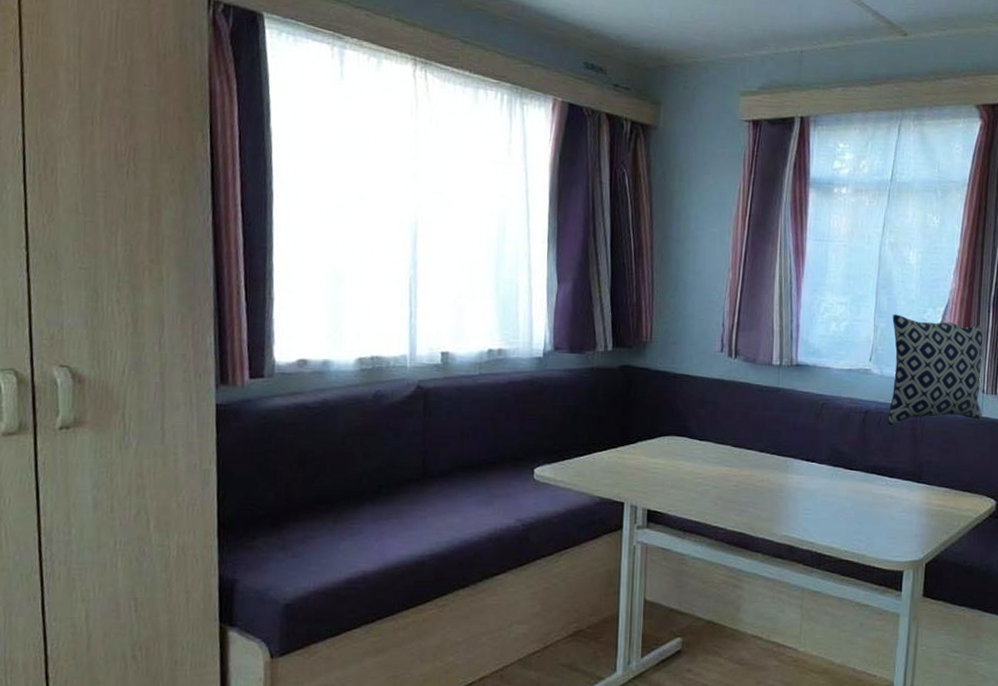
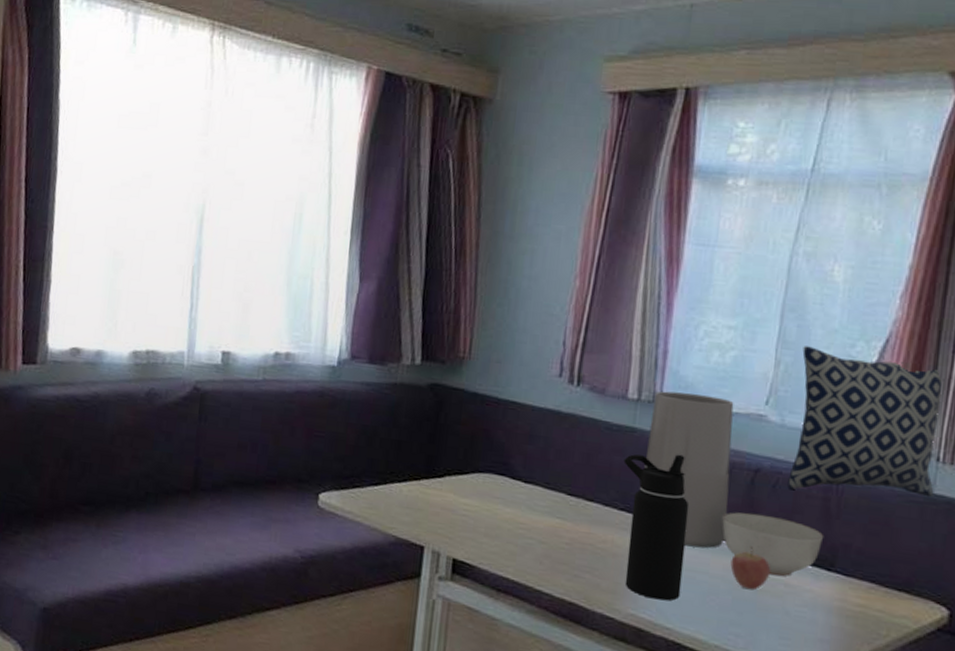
water bottle: none [772,405,821,521] -> present [623,454,690,601]
vase: none [787,357,848,477] -> present [644,391,734,548]
bowl: none [845,445,914,491] -> present [722,512,824,576]
fruit: none [852,471,880,505] -> present [730,546,771,590]

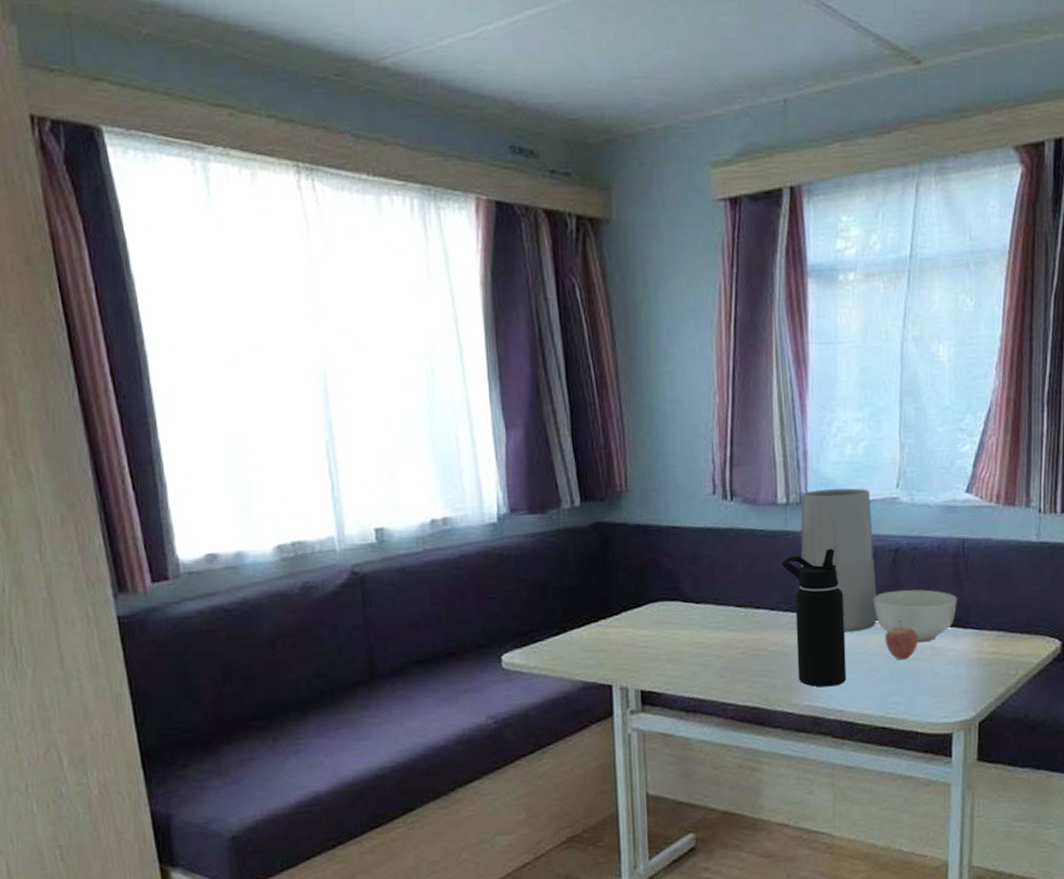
pillow: present [787,346,945,496] -> none [922,426,1040,561]

